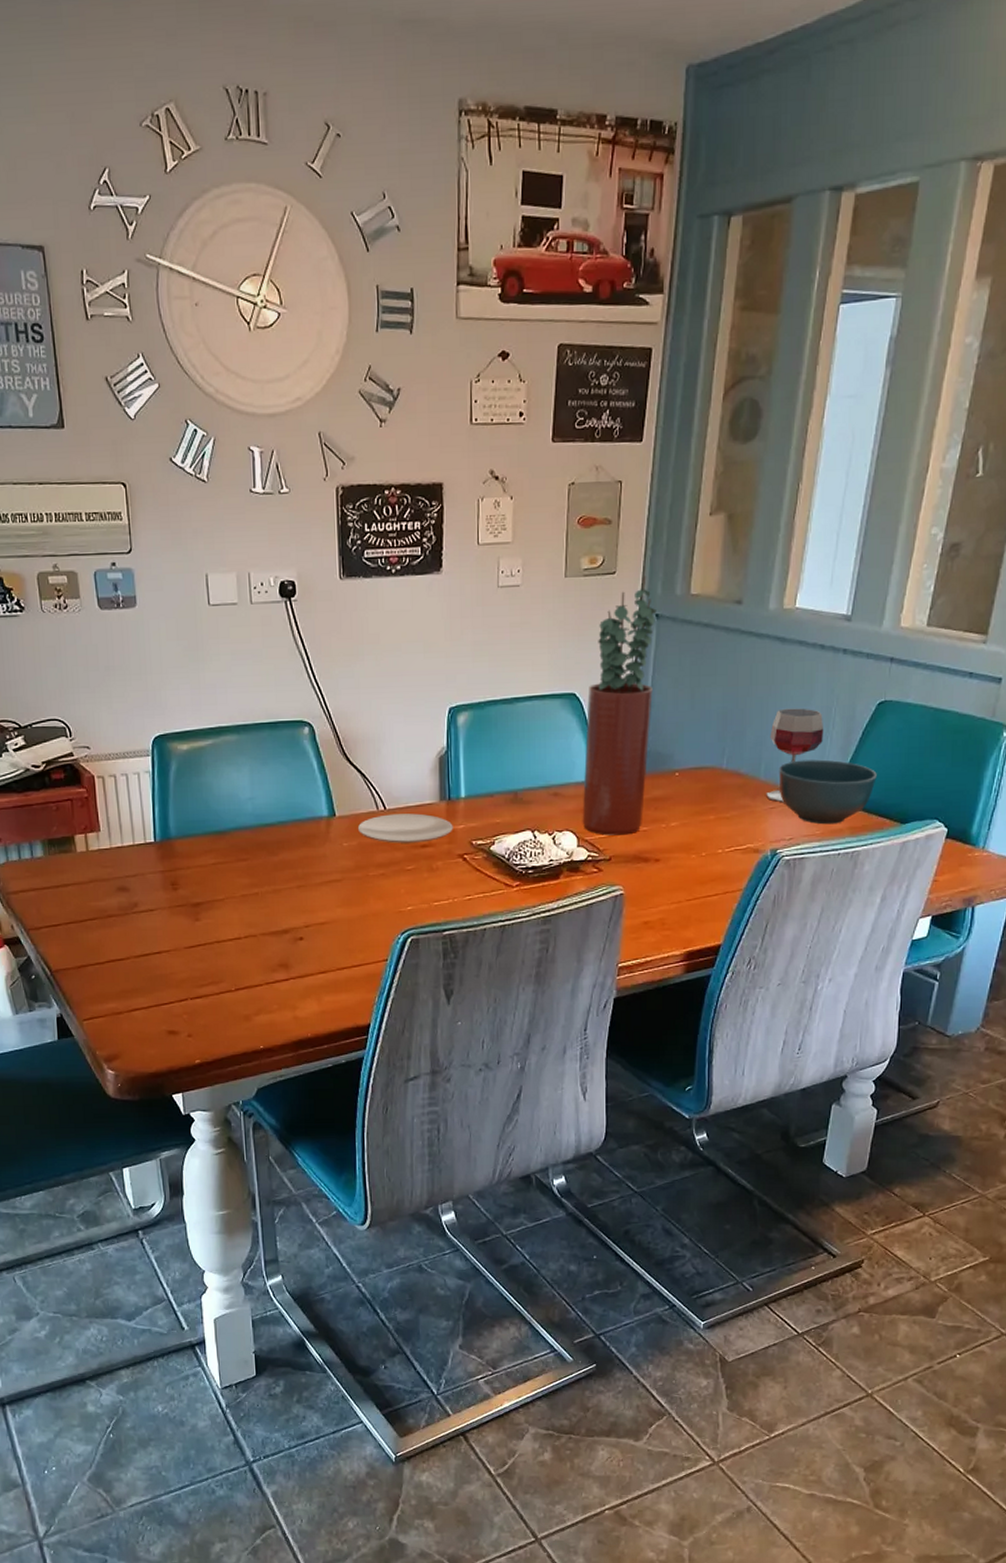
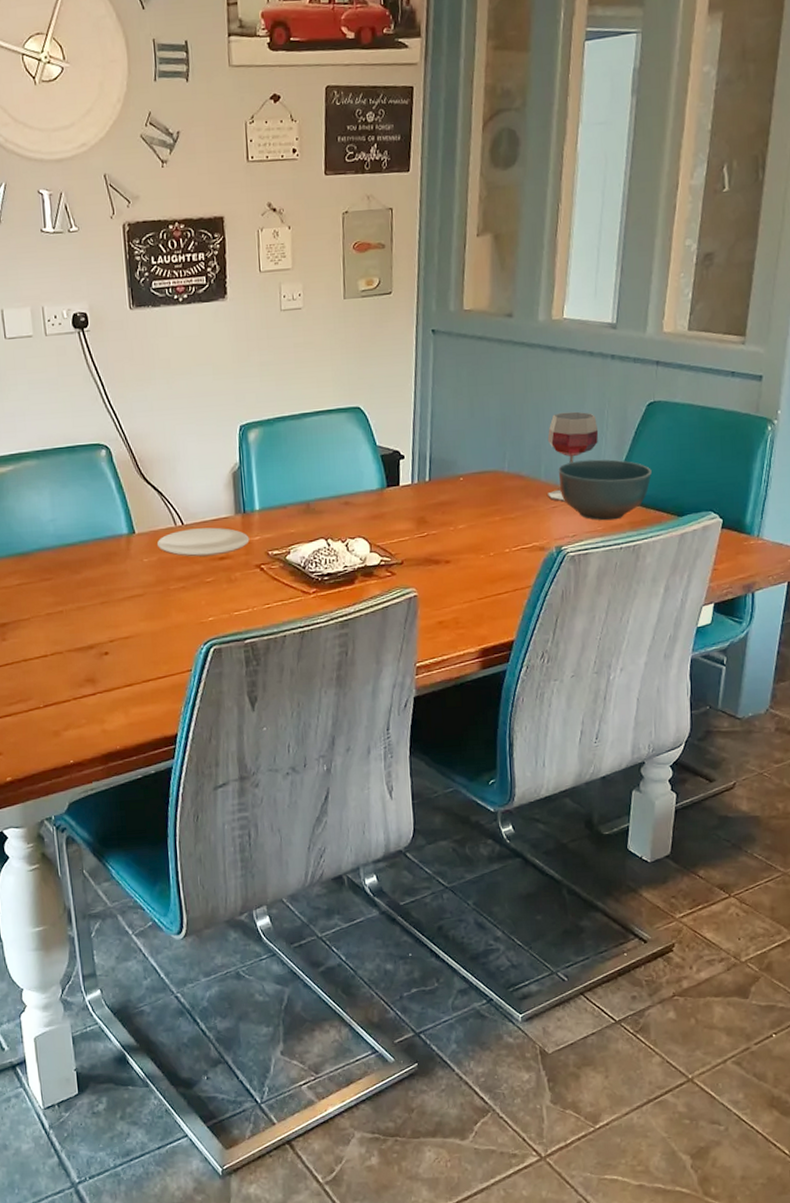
vase: present [582,576,657,835] -> none [372,295,434,540]

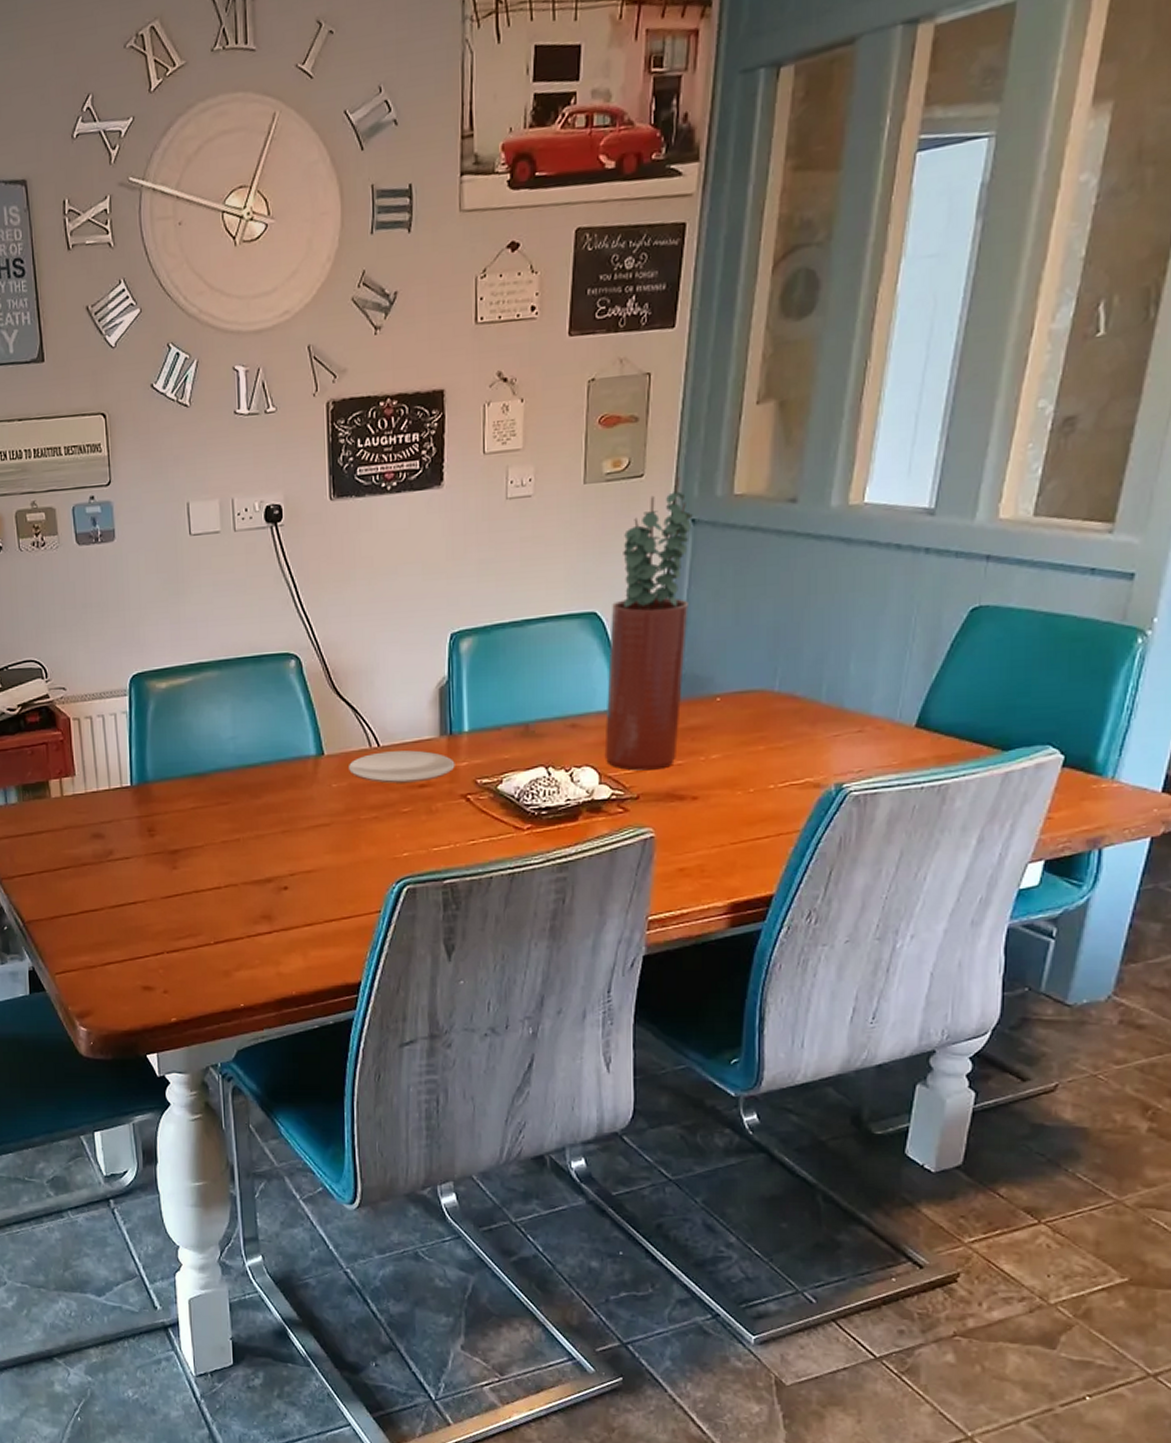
vase: none [372,295,434,540] -> present [604,477,693,771]
wineglass: present [546,411,599,502] -> none [827,618,902,730]
bowl: present [558,459,653,521] -> none [844,677,972,754]

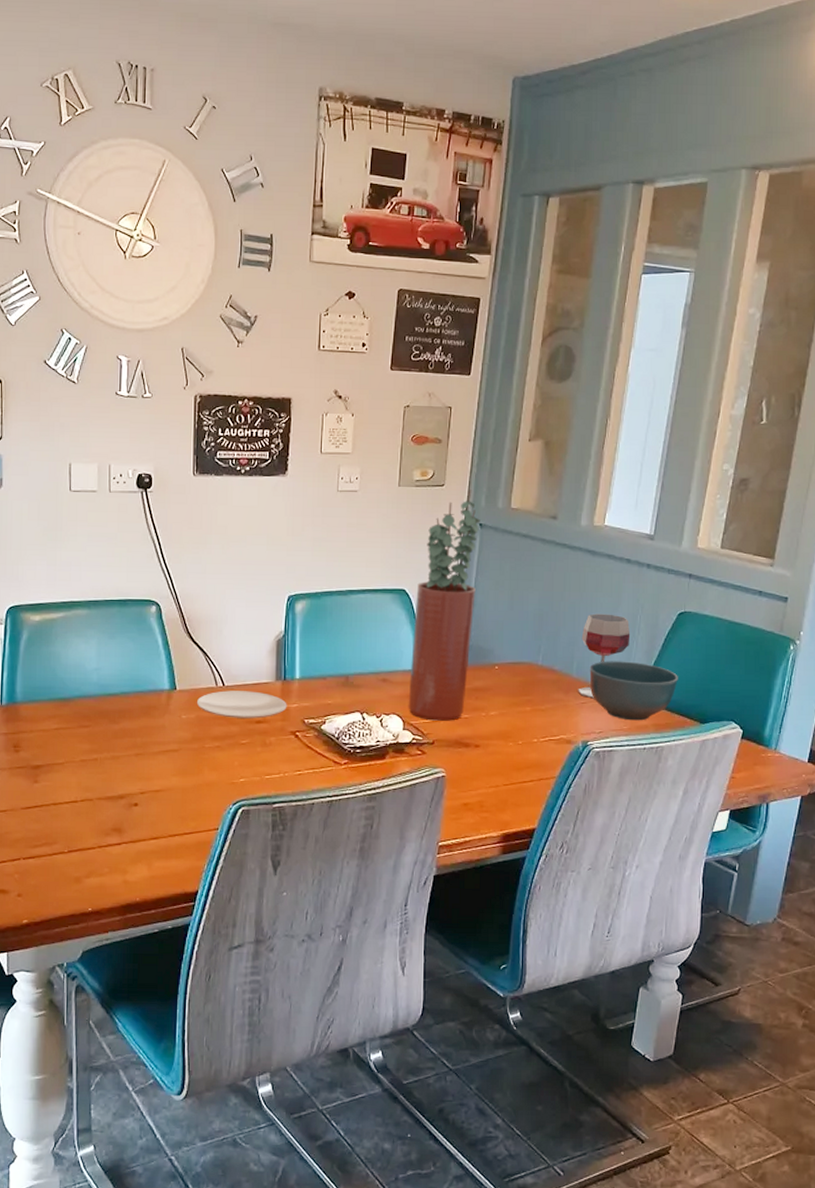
wineglass: none [827,618,902,730] -> present [577,613,631,699]
bowl: none [844,677,972,754] -> present [589,661,679,721]

